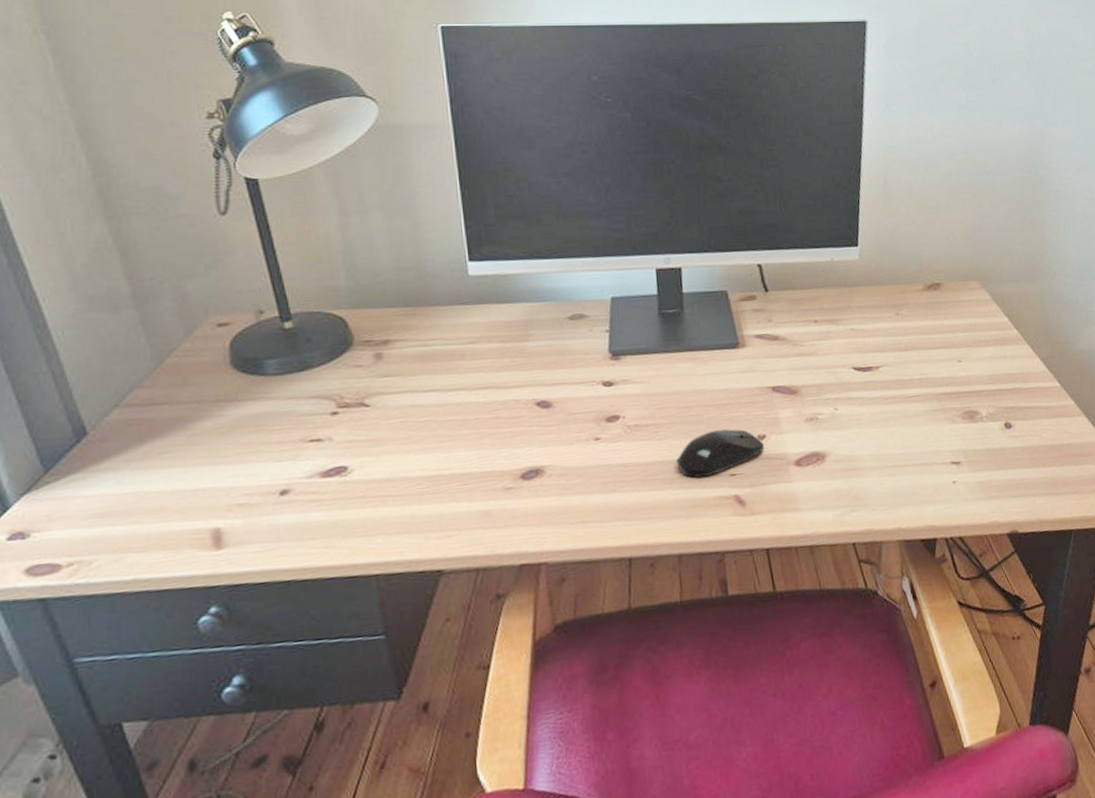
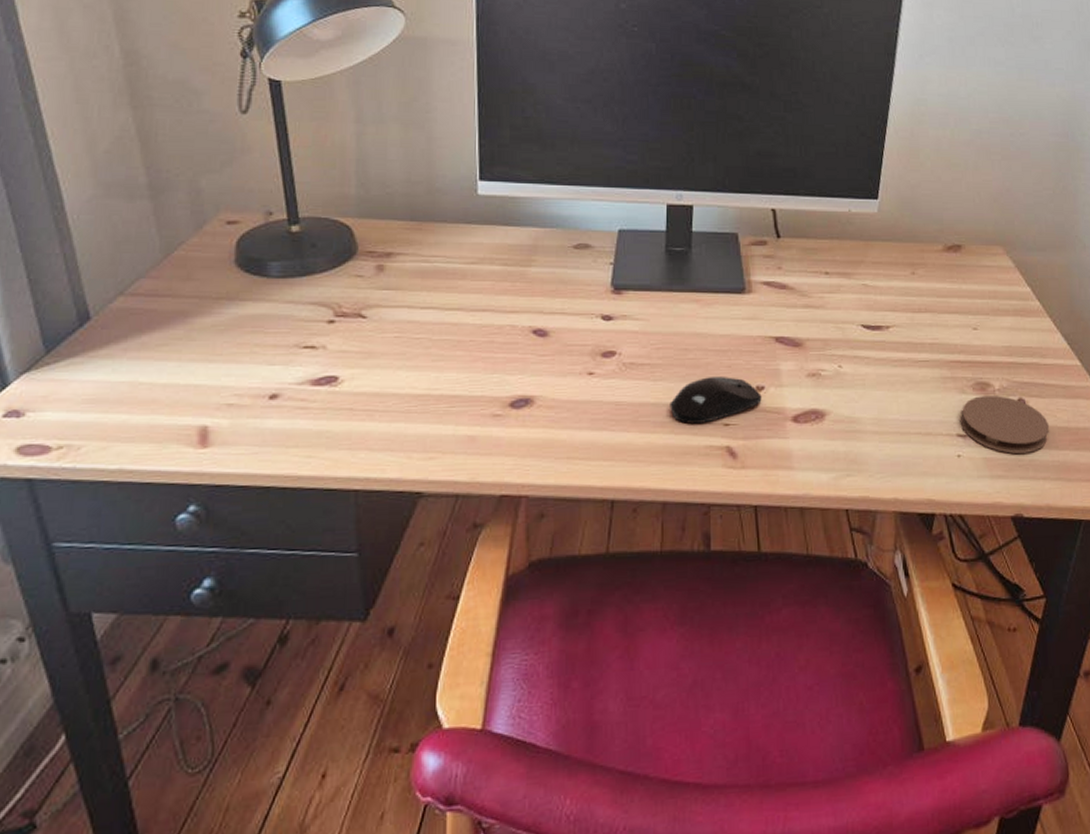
coaster: none [952,421,1036,475] -> present [960,394,1050,454]

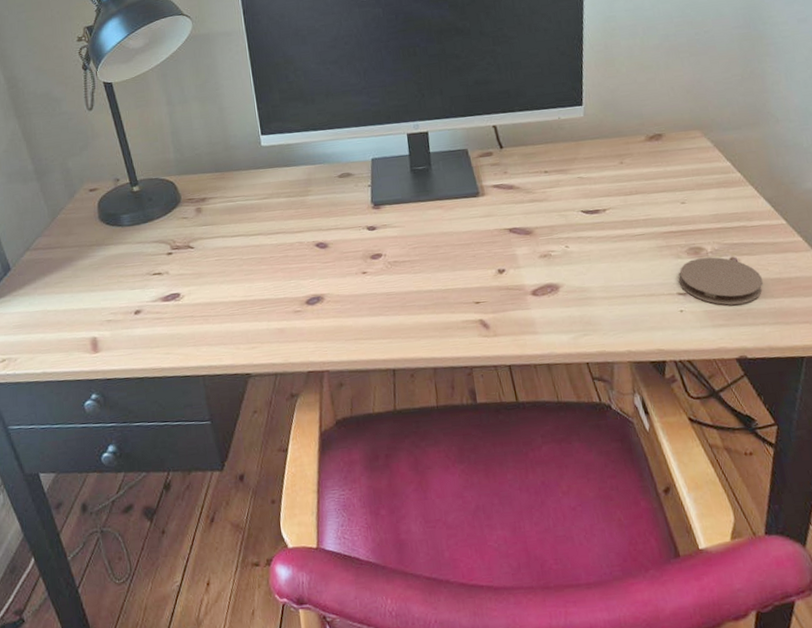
computer mouse: present [670,377,762,424] -> none [429,264,504,305]

